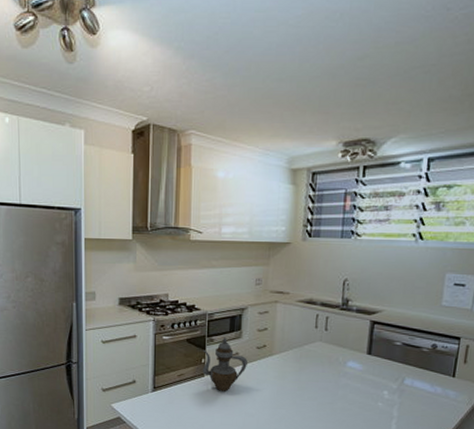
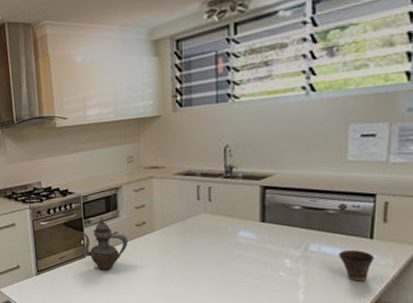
cup: none [426,386,455,415] -> present [338,250,375,282]

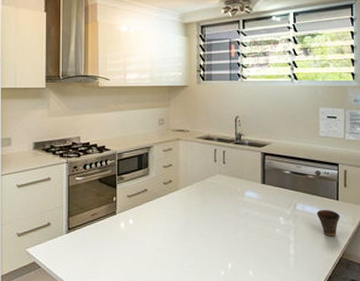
teapot: present [81,217,128,271] -> none [114,174,156,228]

